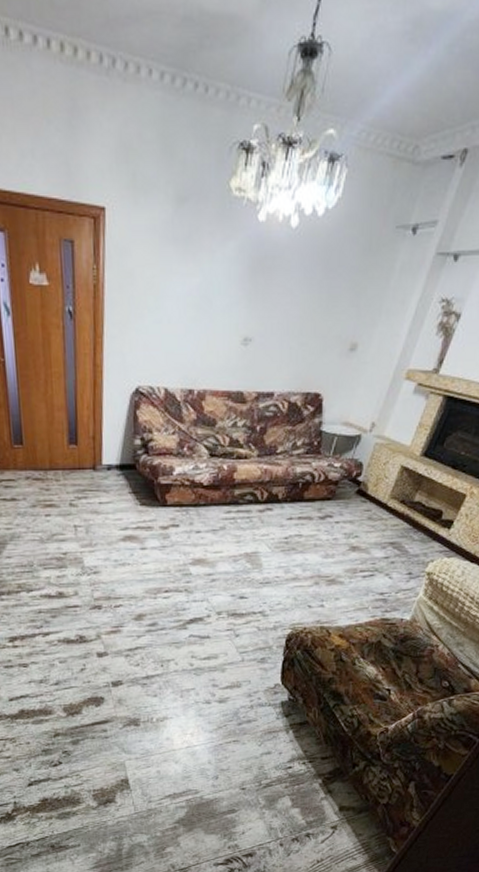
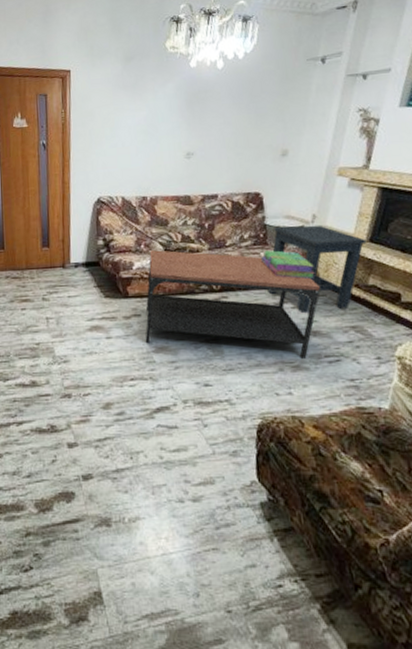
coffee table: none [182,454,367,574] -> present [145,250,320,360]
stack of books: none [312,461,364,492] -> present [261,250,315,279]
side table: none [314,434,421,529] -> present [268,225,367,314]

